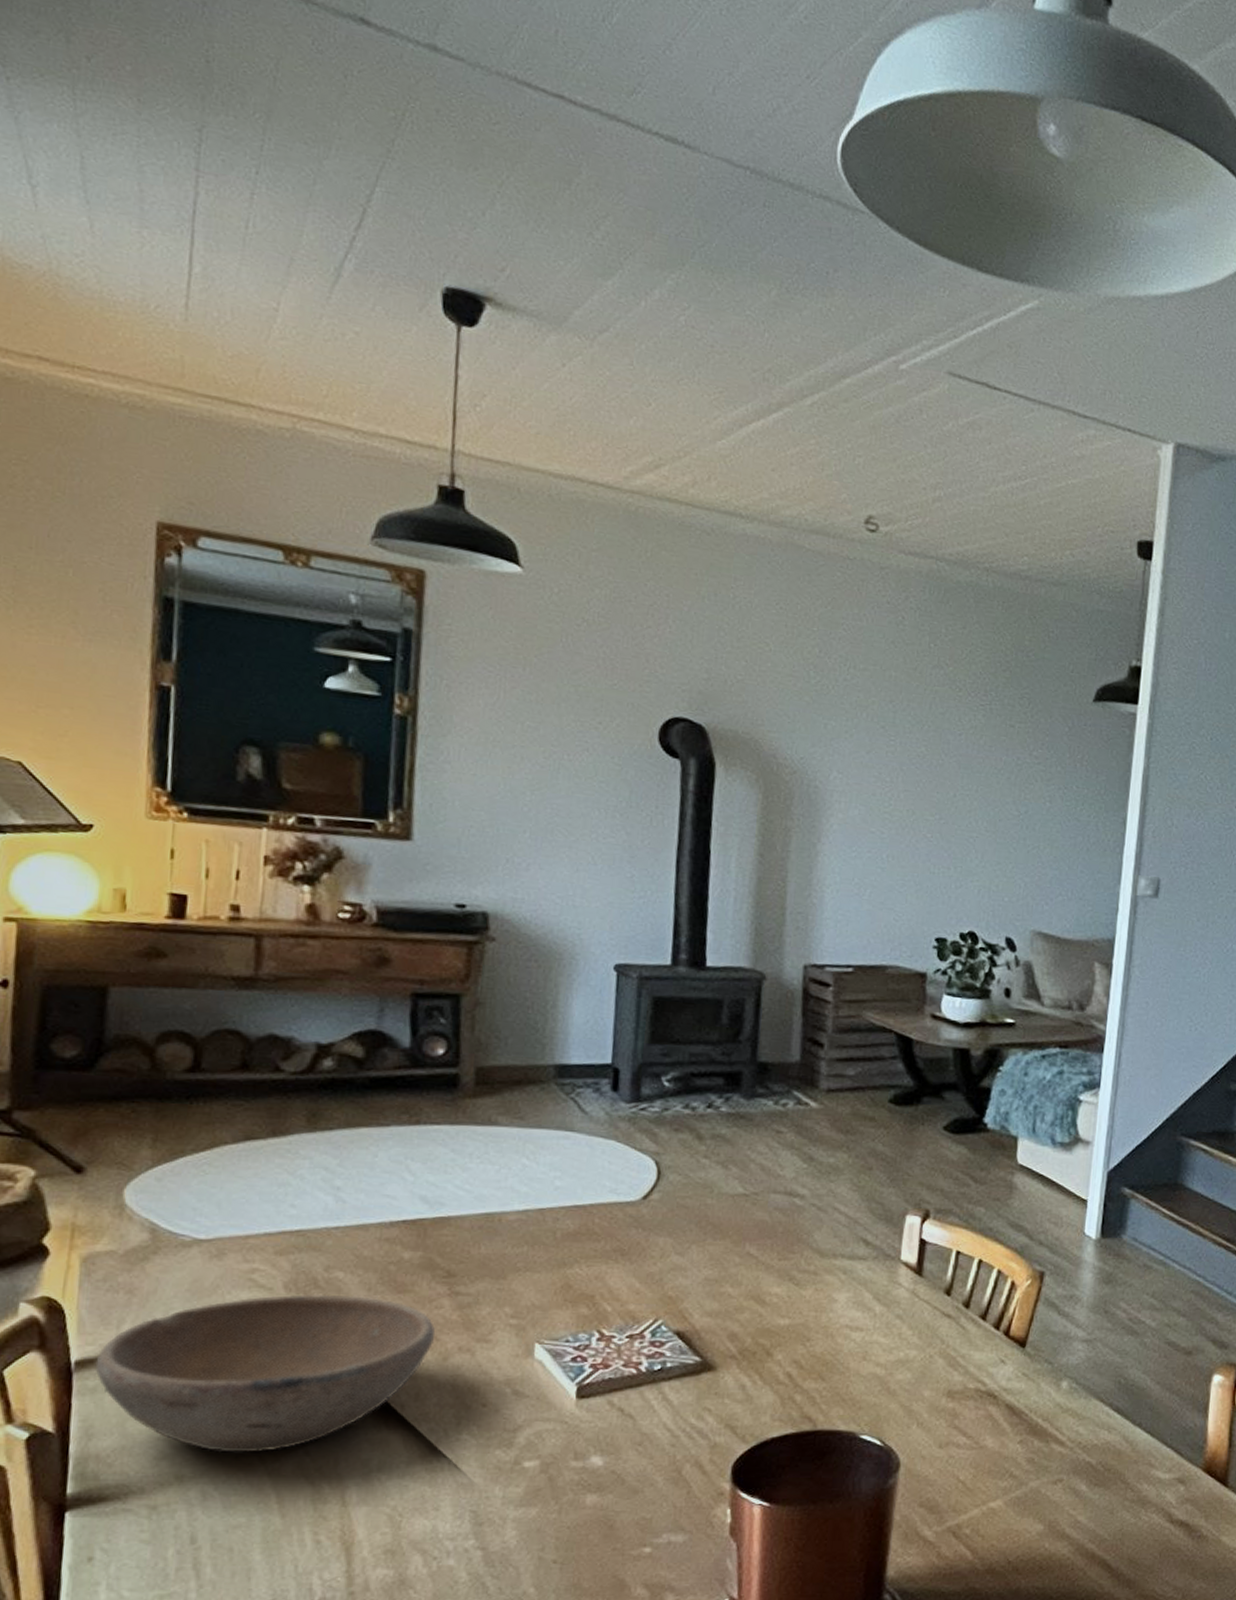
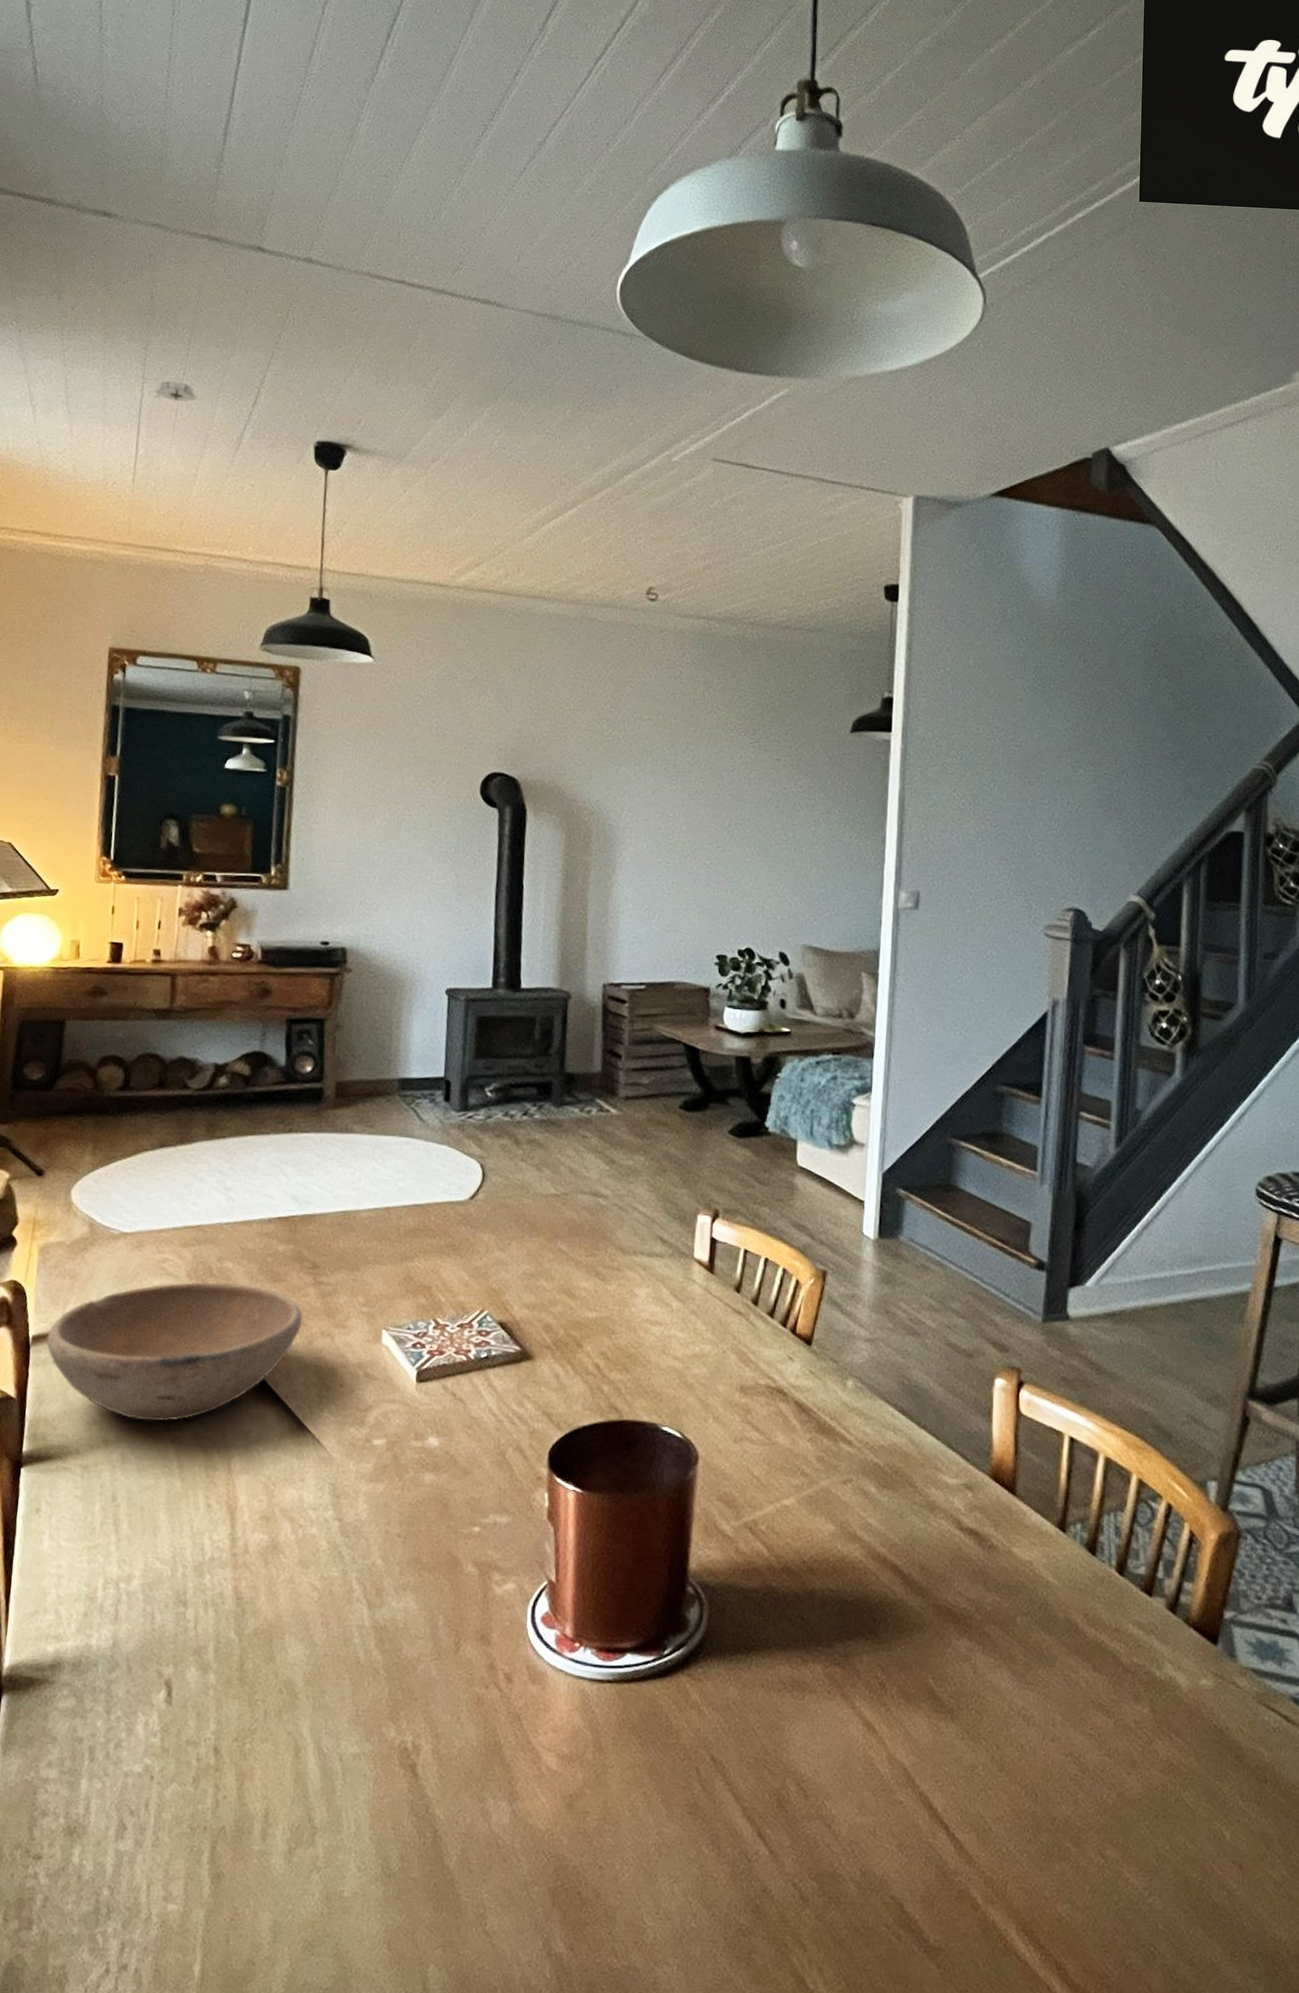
smoke detector: none [214,177,277,212] -> present [154,380,198,402]

